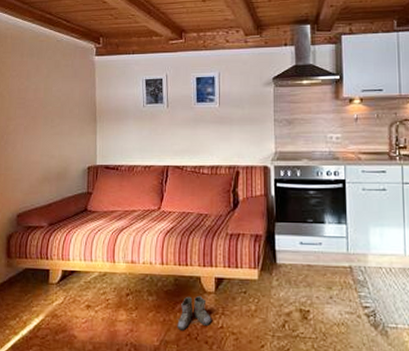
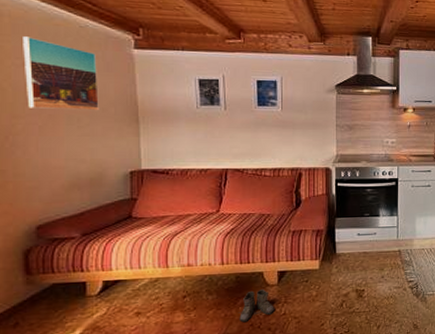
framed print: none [18,52,68,112] -> present [23,36,99,111]

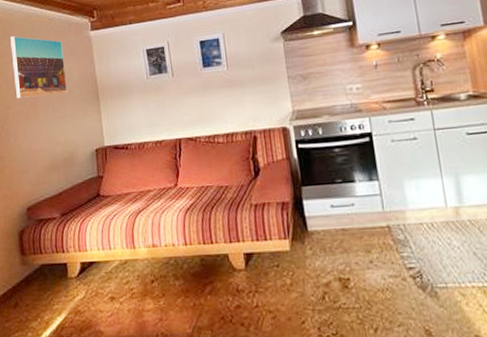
boots: present [238,289,274,323] -> none [207,275,246,315]

